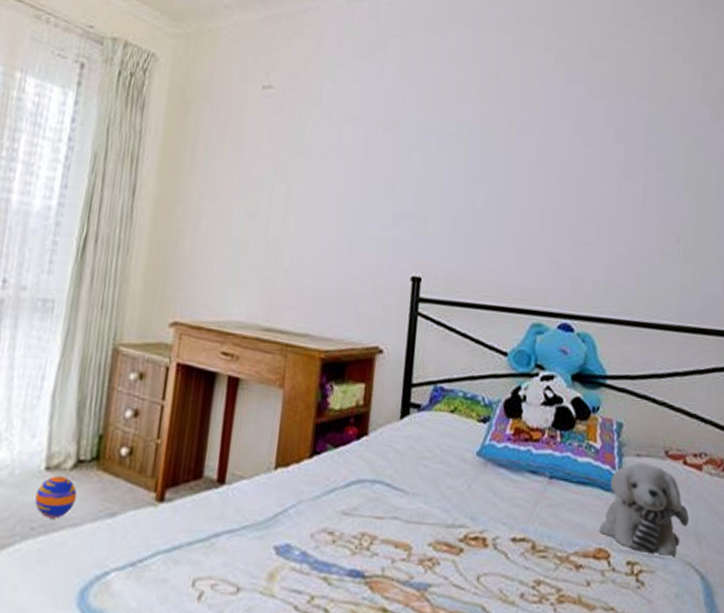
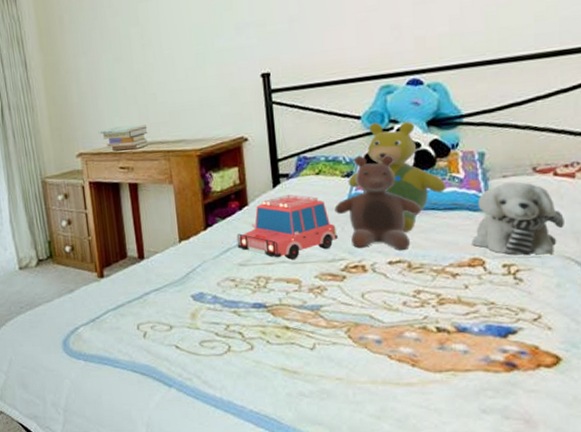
ball: present [34,475,77,519] -> none [17,271,45,300]
books: none [205,298,269,334] -> present [98,125,148,152]
toy truck: none [345,430,462,517] -> present [236,194,338,260]
stuffed bear: none [463,400,555,526] -> present [334,155,422,250]
teddy bear: none [483,363,582,504] -> present [348,121,446,232]

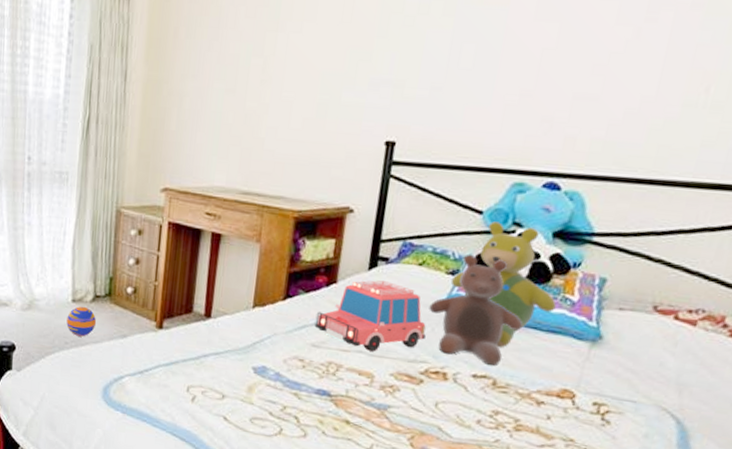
ball: none [17,271,45,300] -> present [66,306,97,337]
books: present [98,125,148,152] -> none [191,167,246,197]
plush toy: present [472,181,564,255] -> none [567,315,673,402]

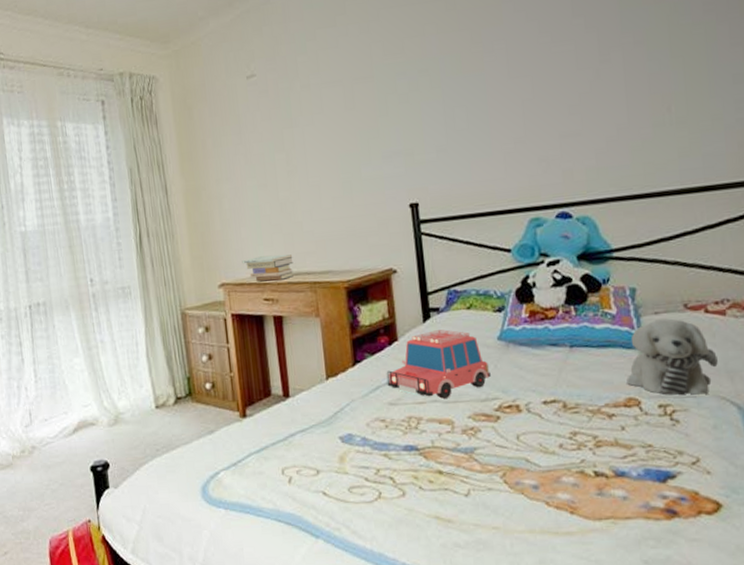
ball: present [66,306,97,337] -> none [153,410,183,441]
books: none [191,167,246,197] -> present [242,254,294,282]
stuffed bear: present [429,255,524,366] -> none [486,289,575,389]
teddy bear: present [450,221,557,347] -> none [499,255,599,370]
plush toy: none [567,315,673,402] -> present [627,318,718,395]

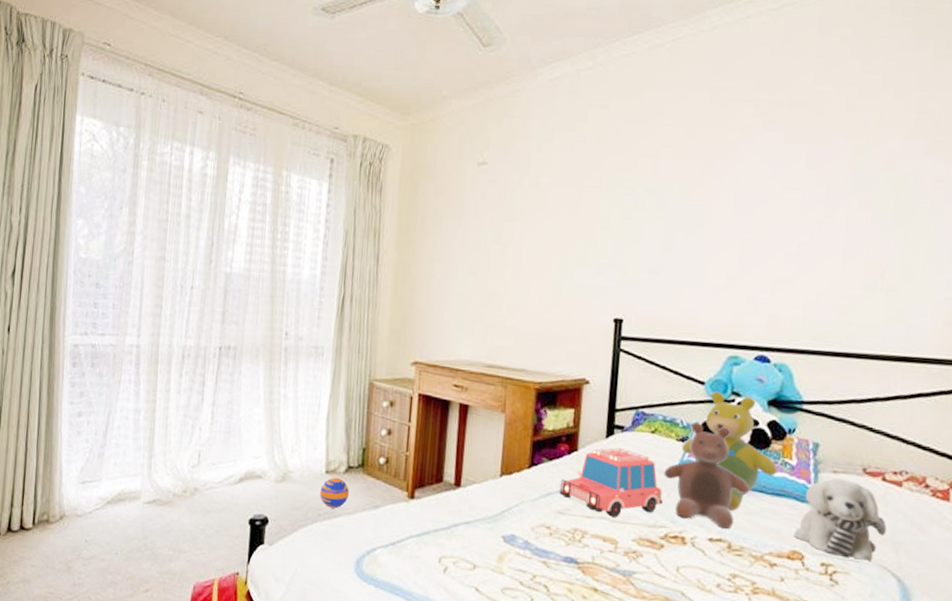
ball: none [153,410,183,441] -> present [320,477,350,509]
books: present [242,254,294,282] -> none [439,342,490,370]
stuffed bear: none [486,289,575,389] -> present [664,423,750,529]
teddy bear: none [499,255,599,370] -> present [681,391,778,511]

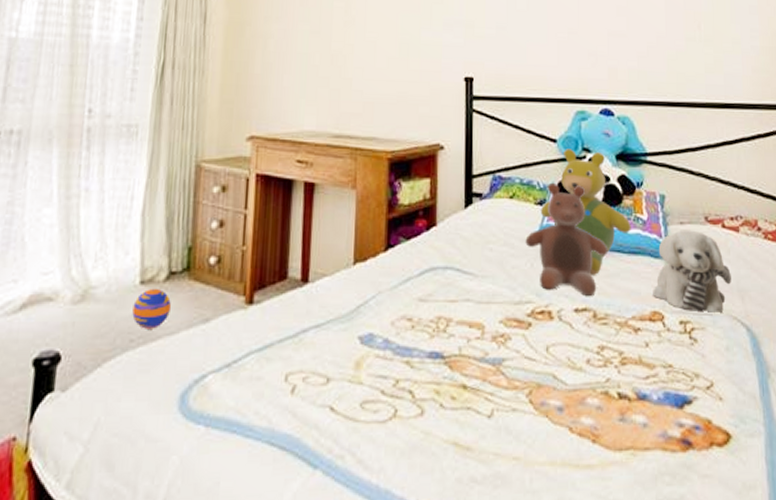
toy truck: present [559,447,663,518] -> none [419,218,526,298]

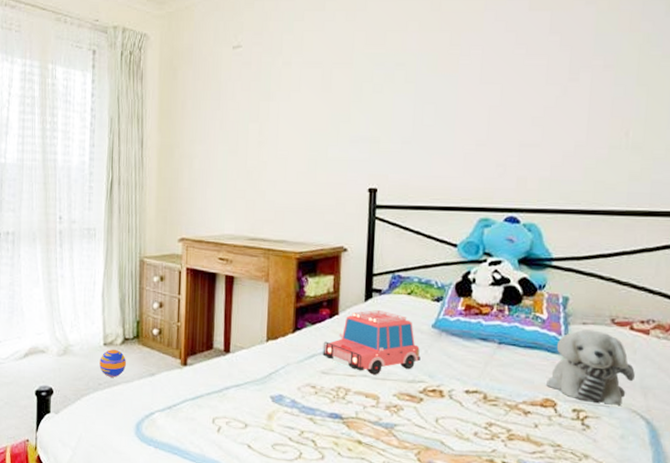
toy truck: none [419,218,526,298] -> present [322,310,421,375]
stuffed bear: present [525,183,608,296] -> none [421,283,504,381]
teddy bear: present [540,149,631,275] -> none [437,253,529,364]

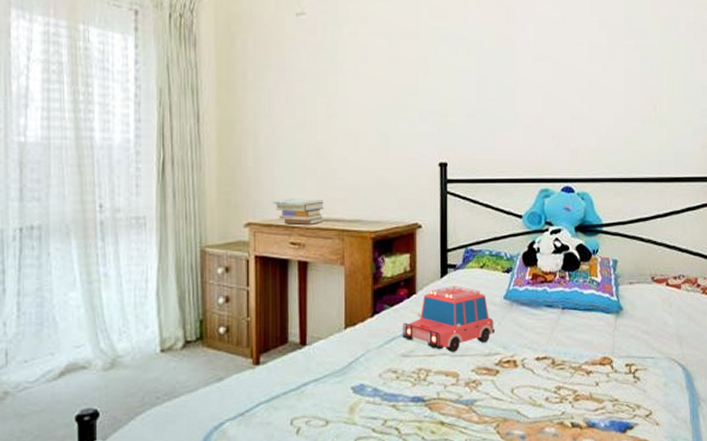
ball: present [99,349,127,378] -> none [156,355,190,388]
books: none [203,218,252,243] -> present [271,198,324,225]
plush toy: present [546,329,635,405] -> none [604,289,672,356]

